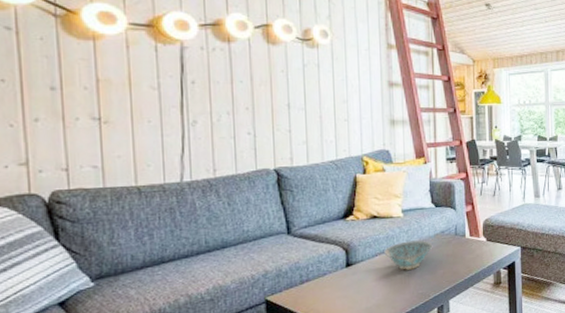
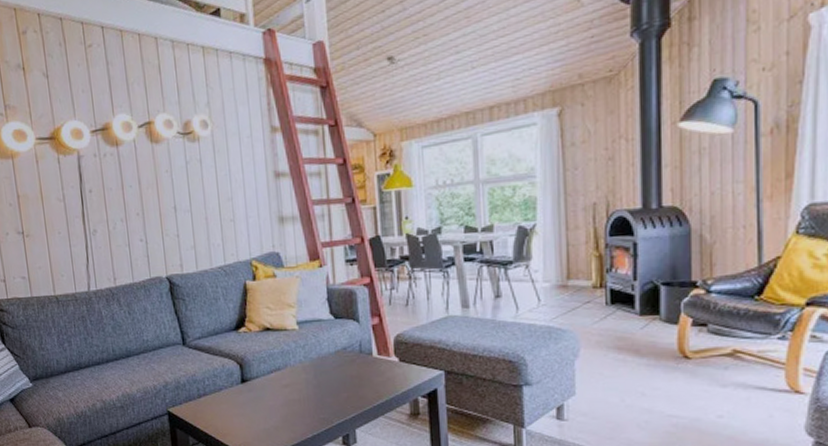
ceramic bowl: present [384,240,433,270] -> none [280,357,334,391]

